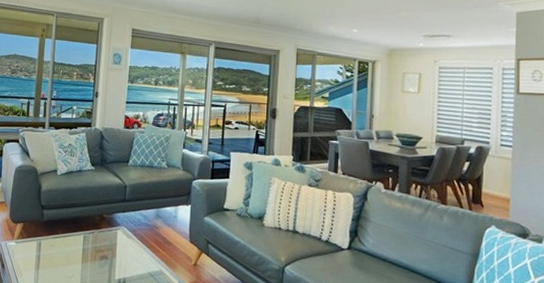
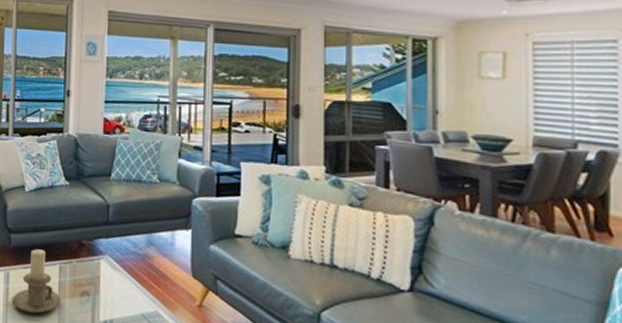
candle holder: none [42,222,84,275] -> present [12,249,61,314]

